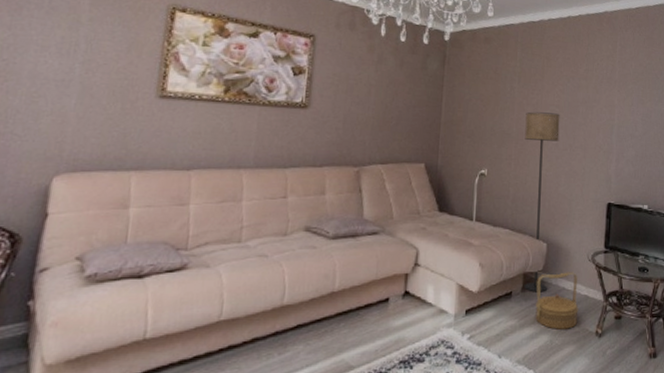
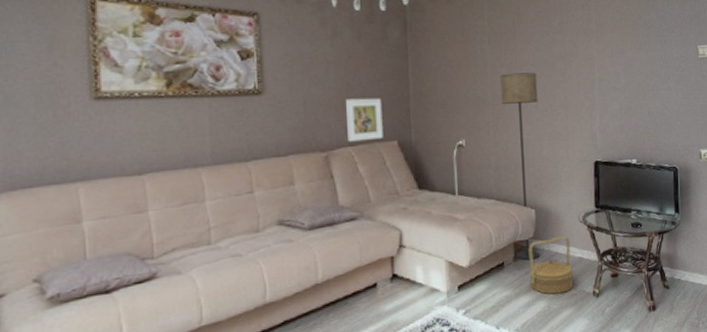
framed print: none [379,120,415,161] -> present [345,97,383,142]

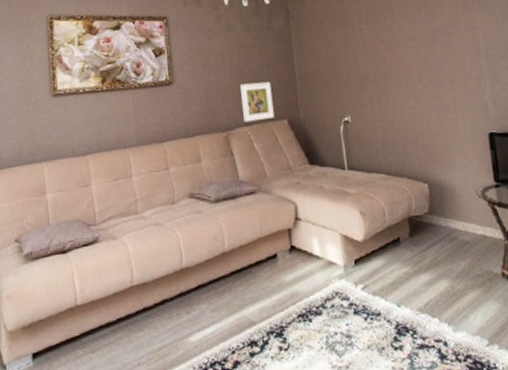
floor lamp: present [500,73,540,261] -> none [380,47,437,237]
basket: present [529,235,574,295] -> none [424,211,478,274]

